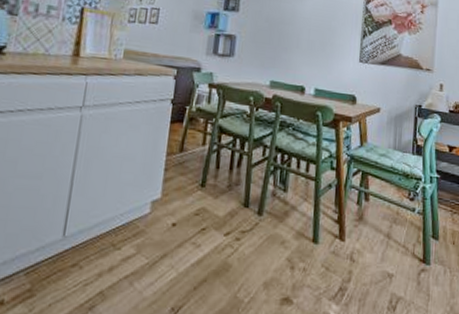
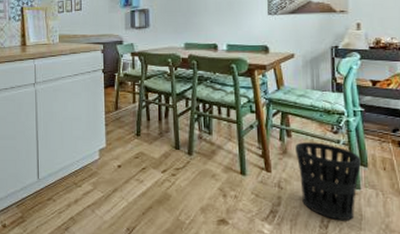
wastebasket: none [371,208,433,301] -> present [295,142,361,220]

